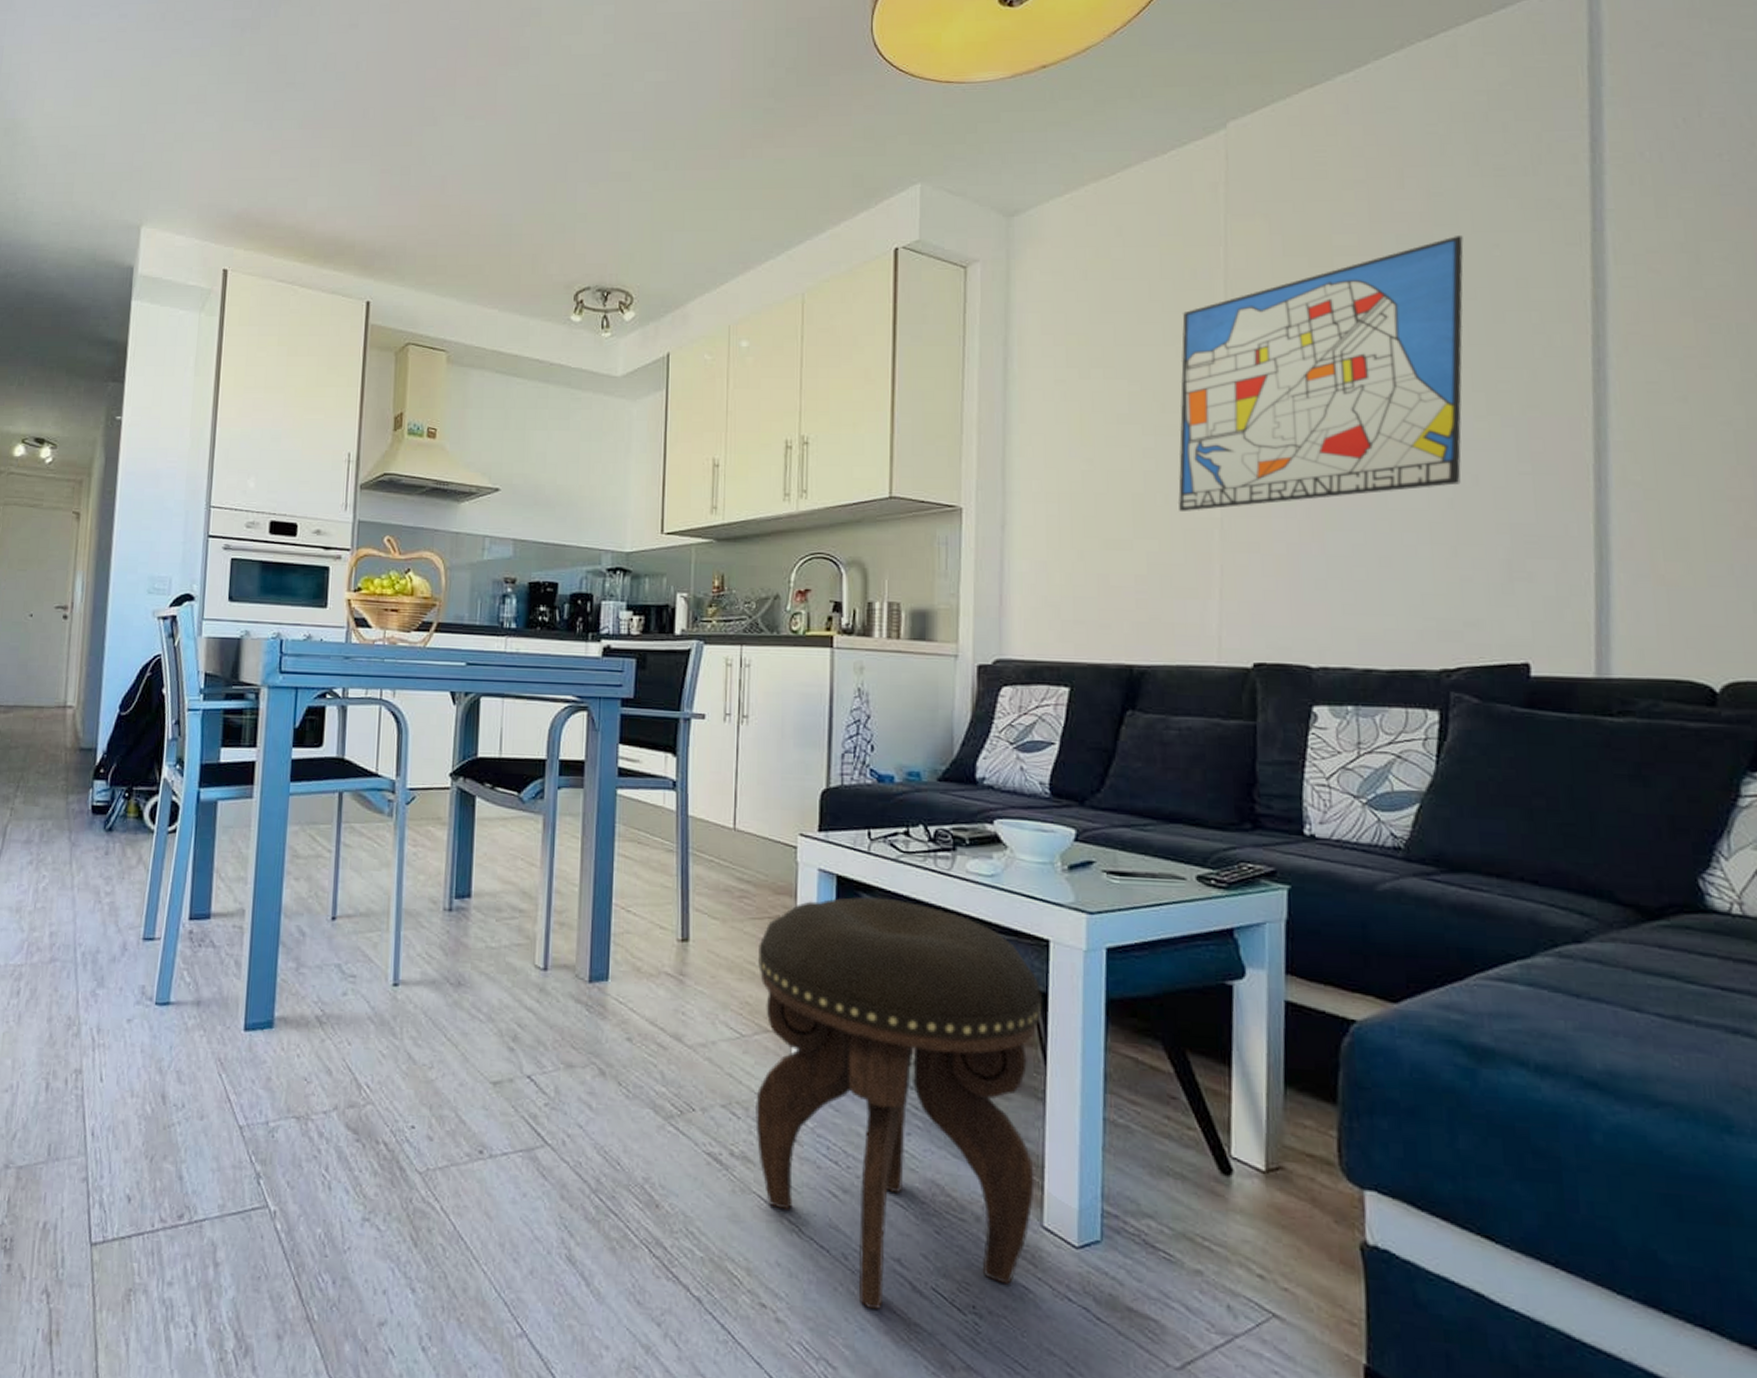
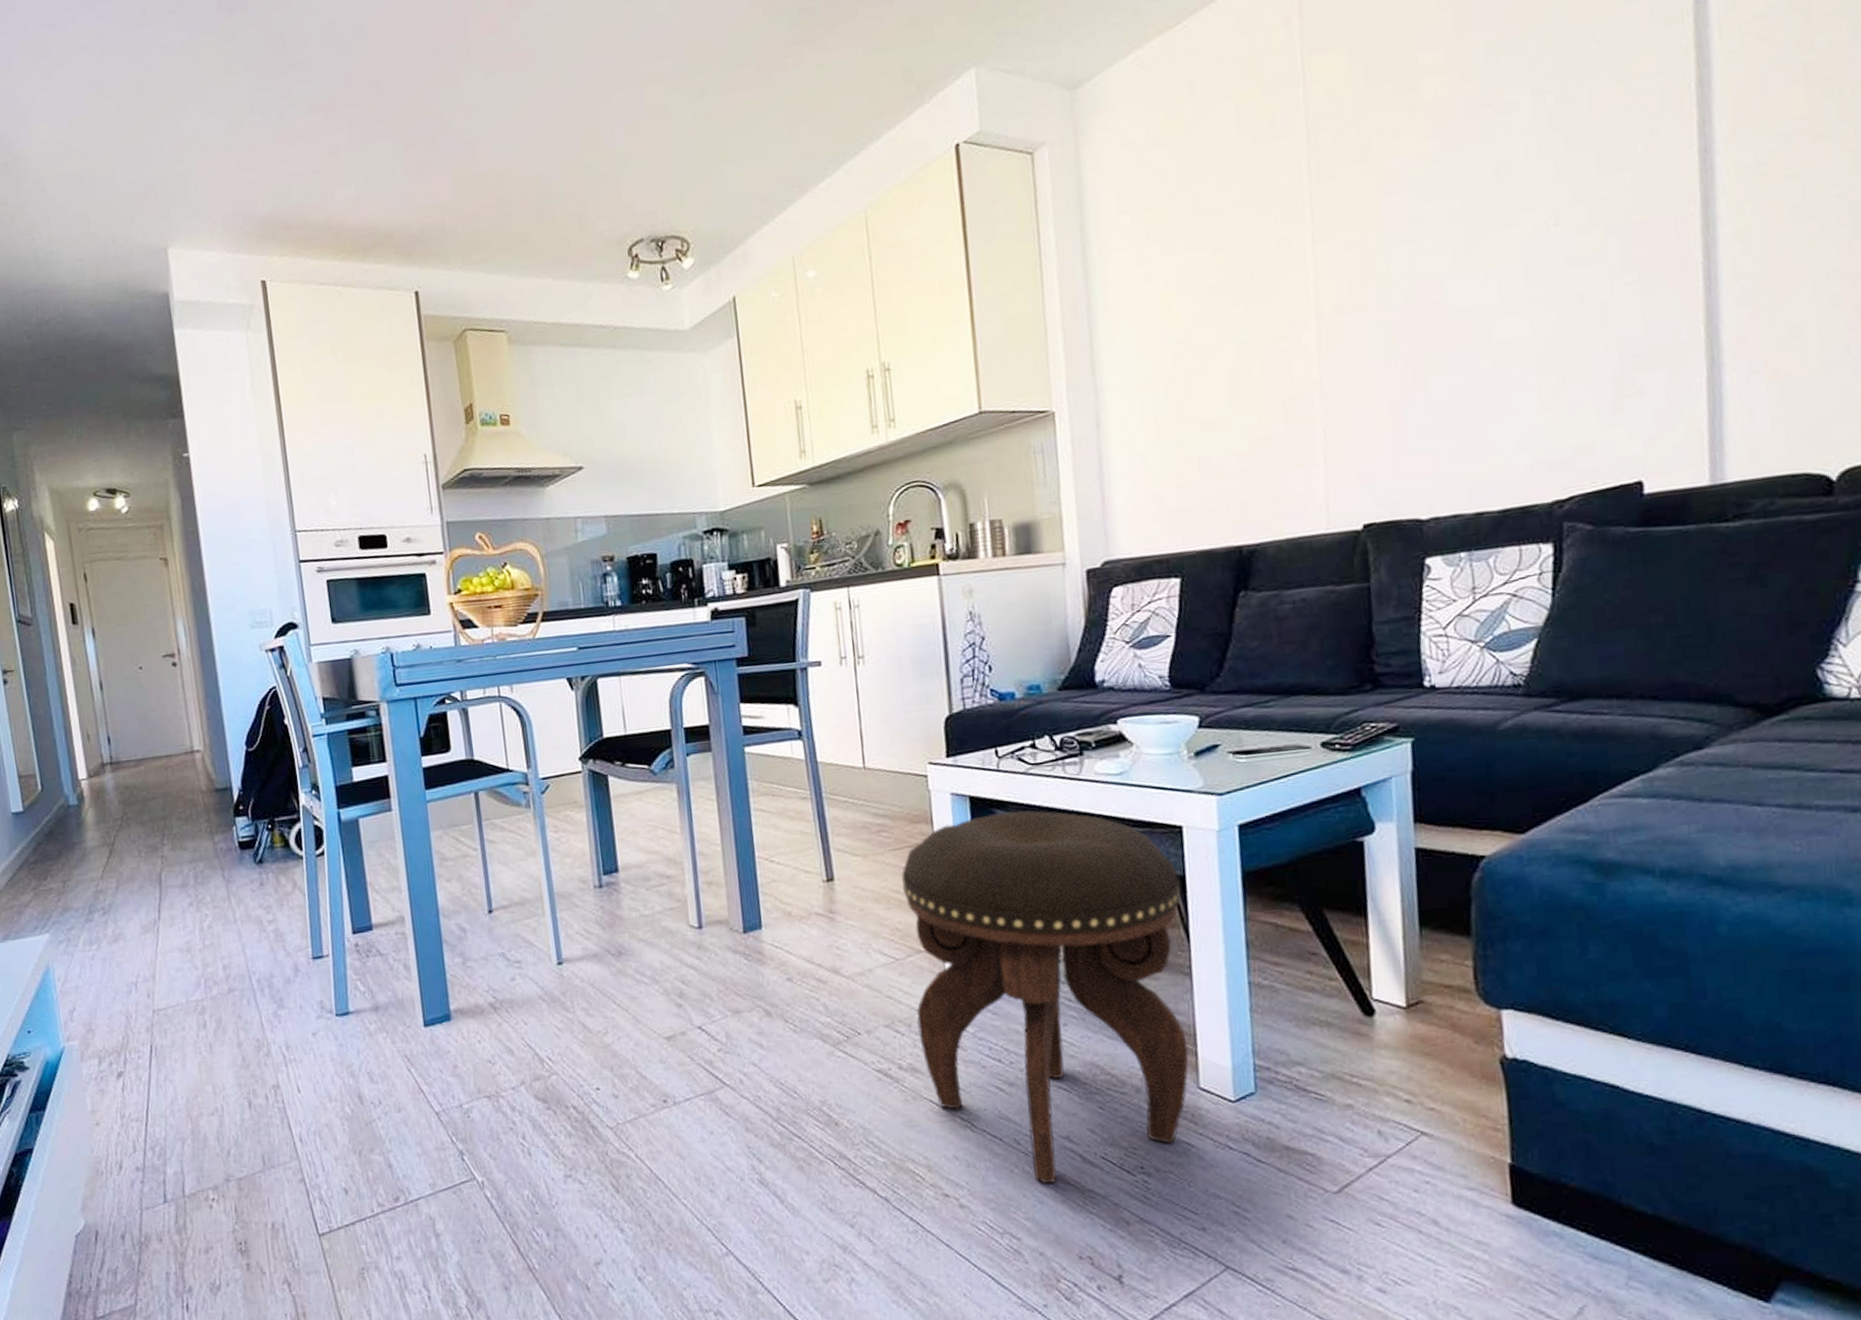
wall art: present [1177,236,1464,511] -> none [1265,32,1565,380]

